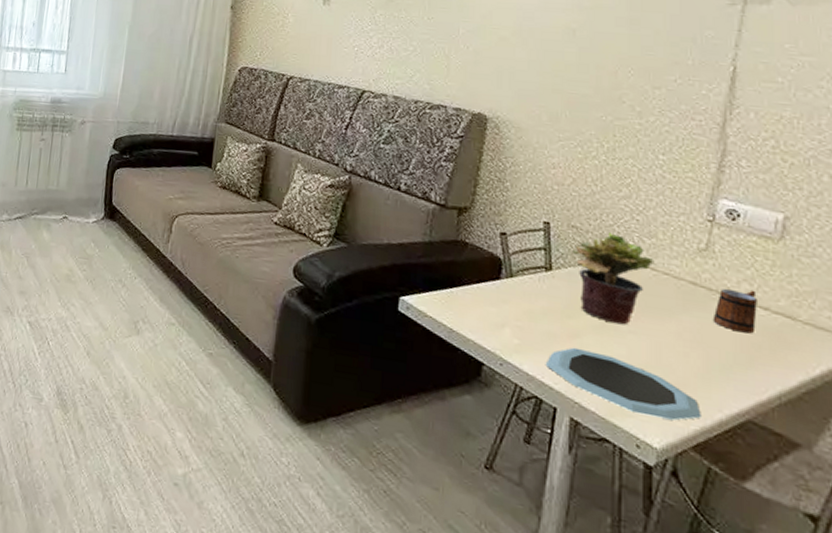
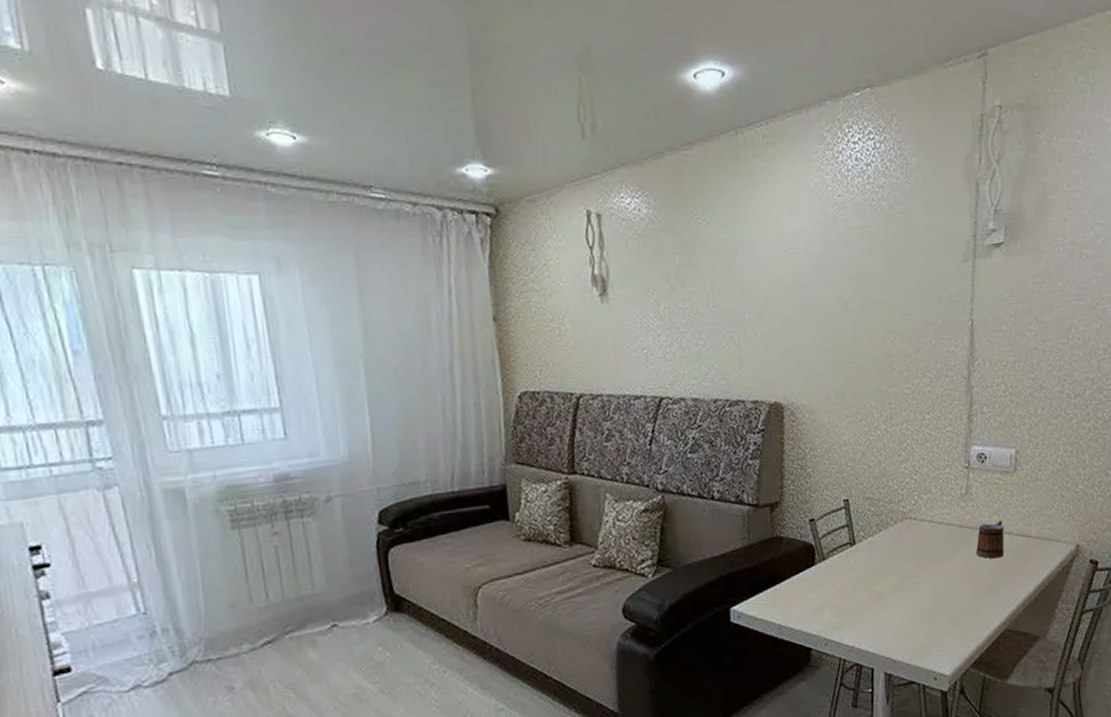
plate: present [545,347,701,421] -> none [860,608,976,651]
potted plant: present [573,232,655,325] -> none [870,496,931,579]

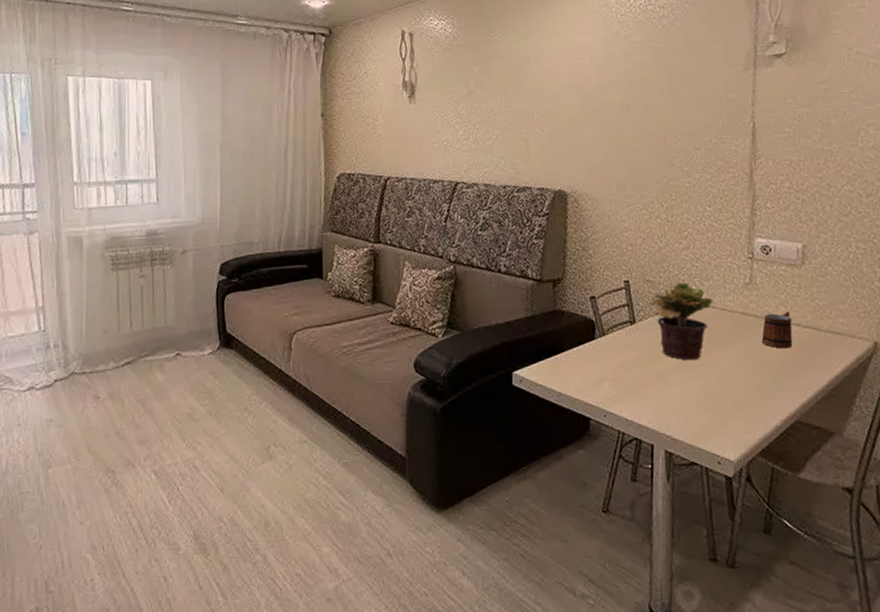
potted plant: none [870,496,931,579] -> present [650,281,714,361]

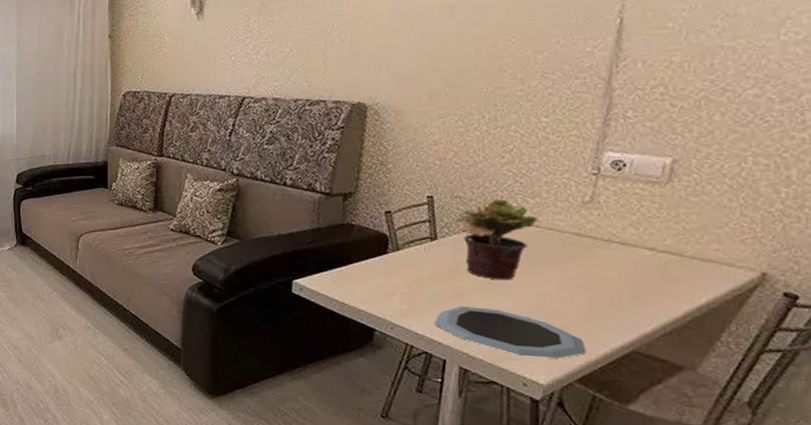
plate: none [640,388,763,435] -> present [433,305,586,359]
mug: present [761,311,793,349] -> none [597,233,643,274]

